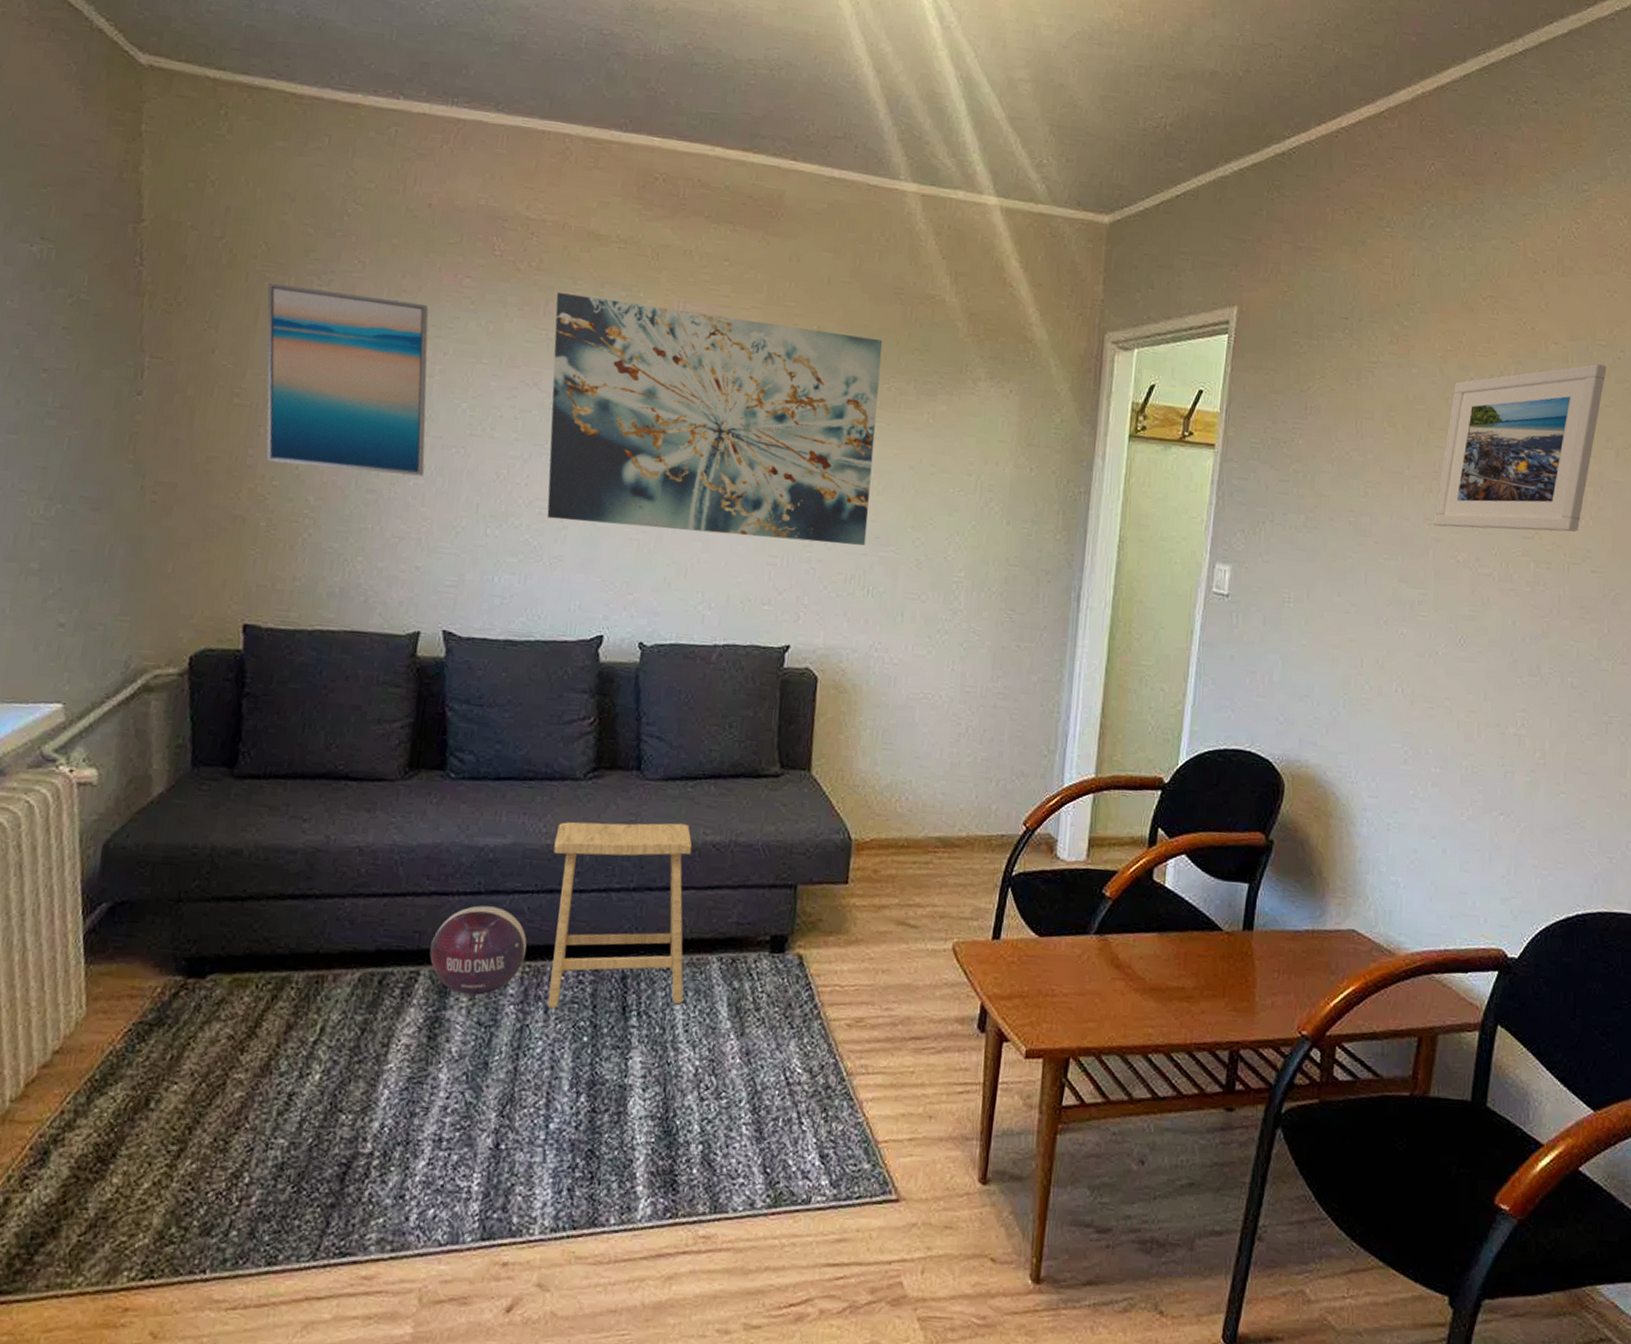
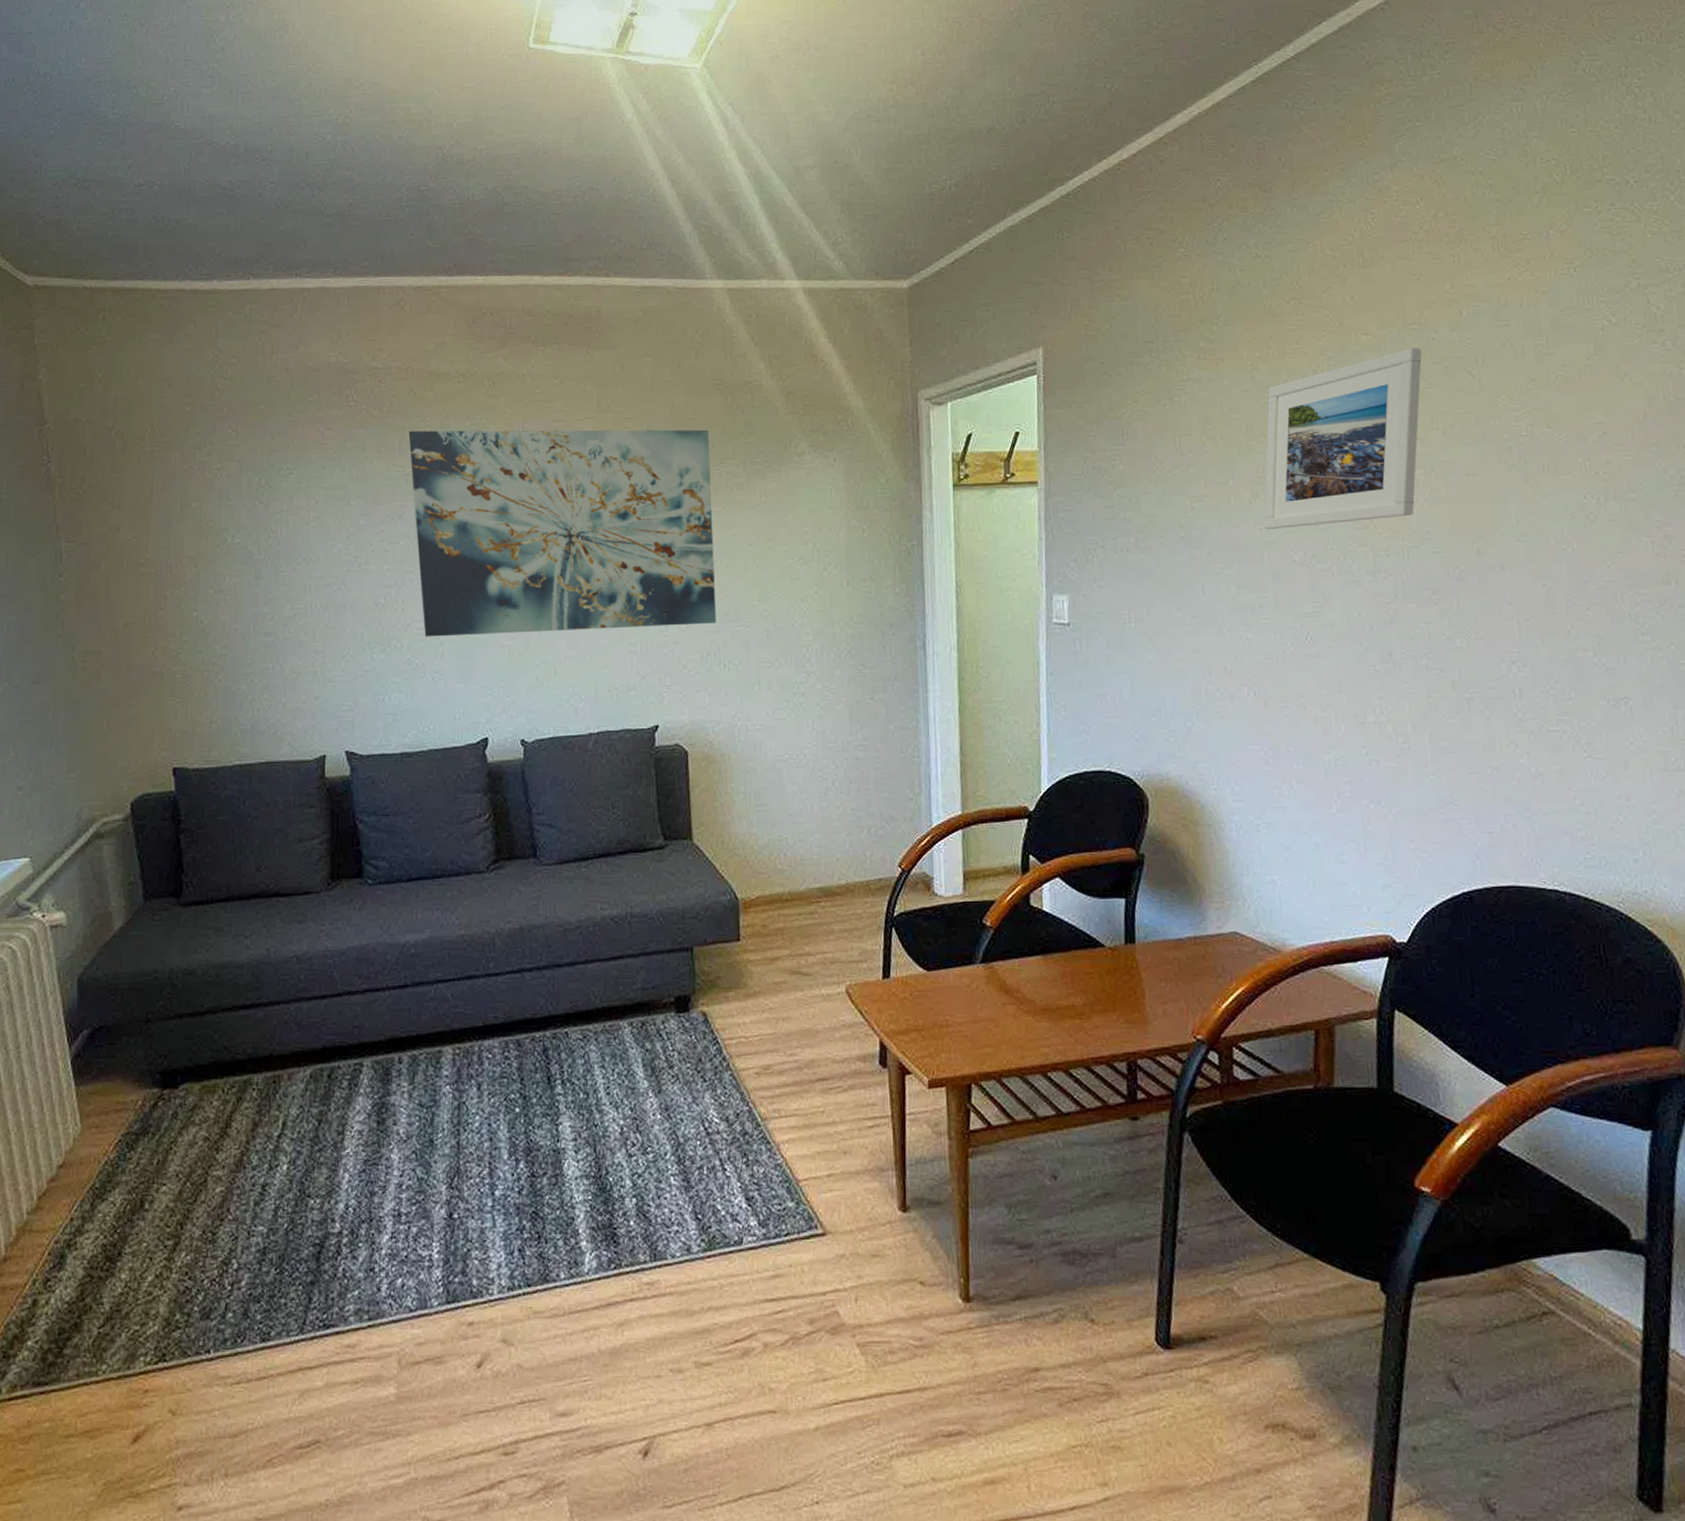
wall art: present [266,283,429,476] -> none [158,459,312,620]
ball: present [429,905,527,995] -> none [369,996,454,1080]
footstool: present [547,822,692,1009] -> none [468,902,602,1085]

